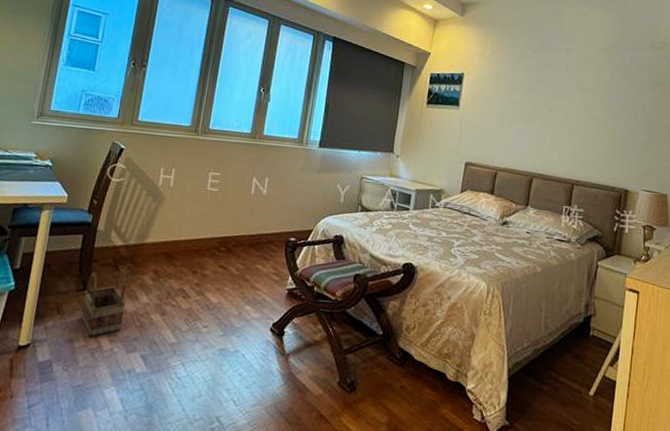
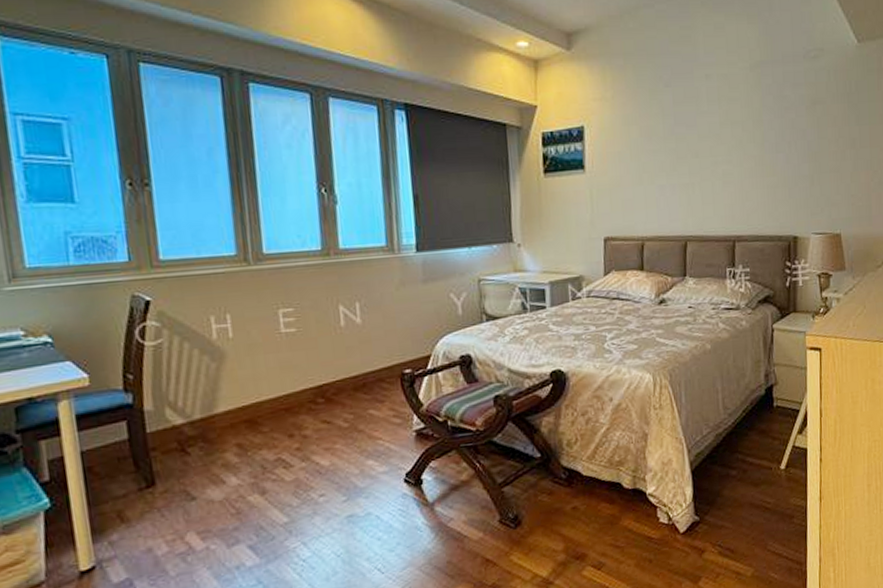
basket: present [80,269,127,337] -> none [150,451,213,541]

